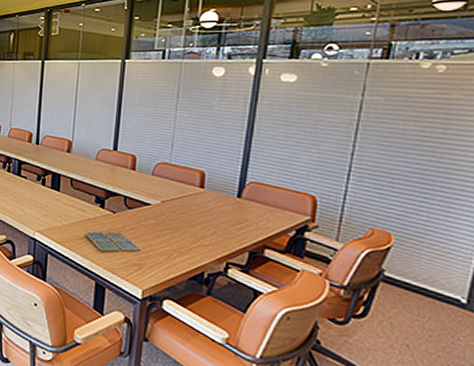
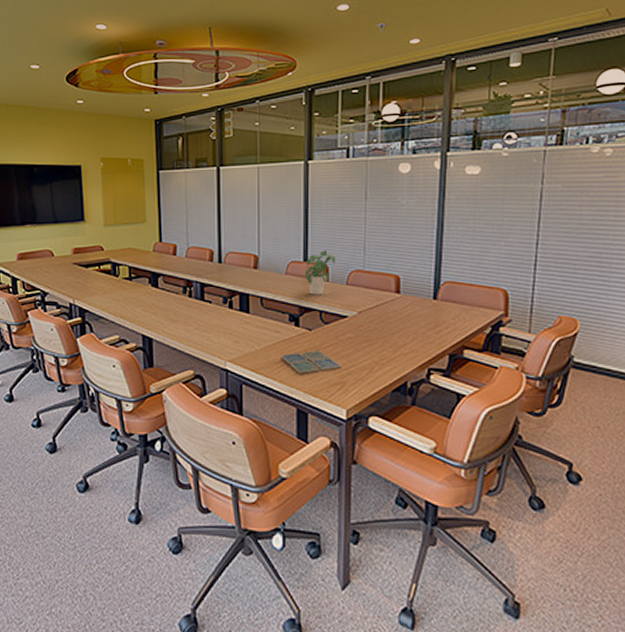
potted plant: none [114,141,144,182] -> present [305,250,336,295]

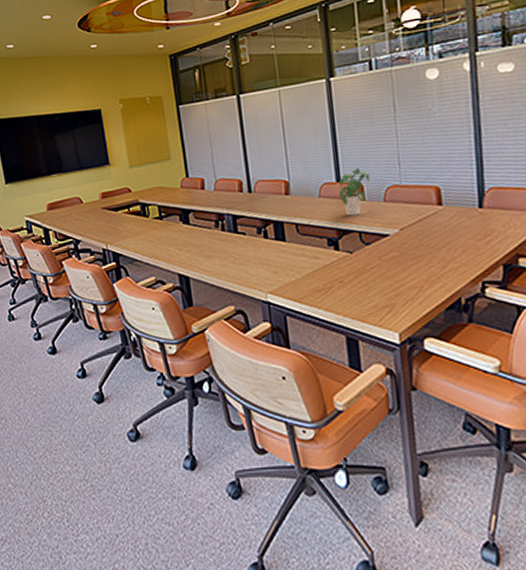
drink coaster: present [281,351,341,374] -> none [323,273,389,300]

